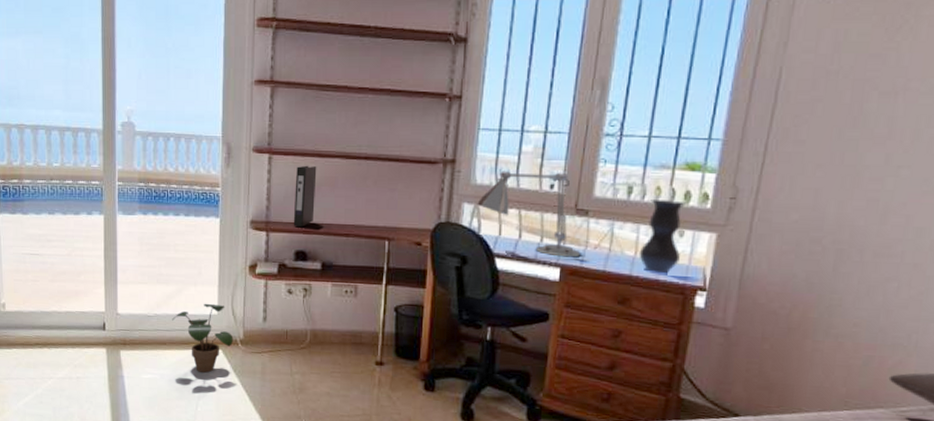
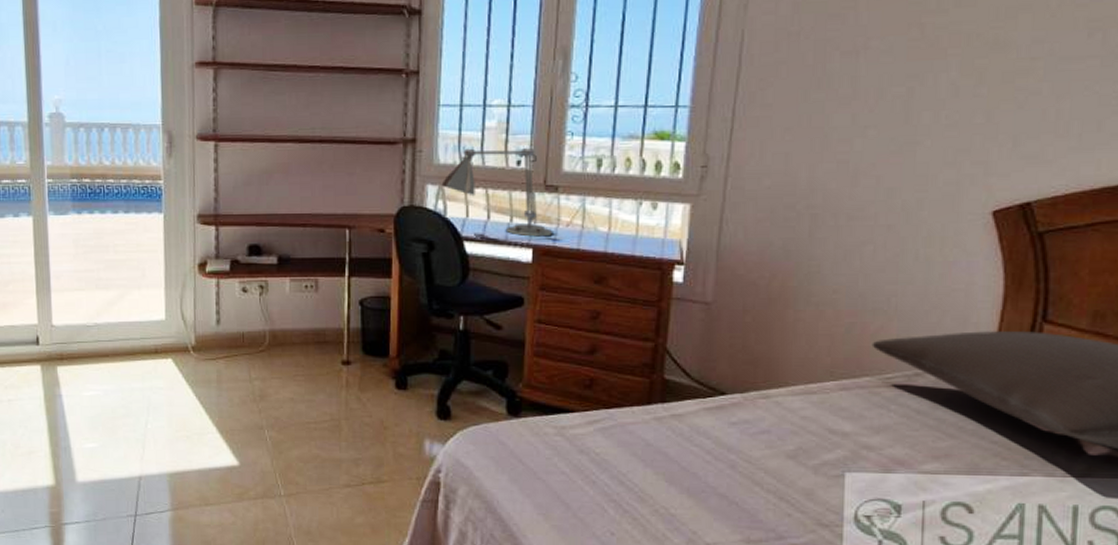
potted plant: present [172,303,234,373] -> none [114,308,185,385]
binder: present [293,165,317,227] -> none [244,151,268,218]
vase: present [639,198,686,273] -> none [613,170,657,248]

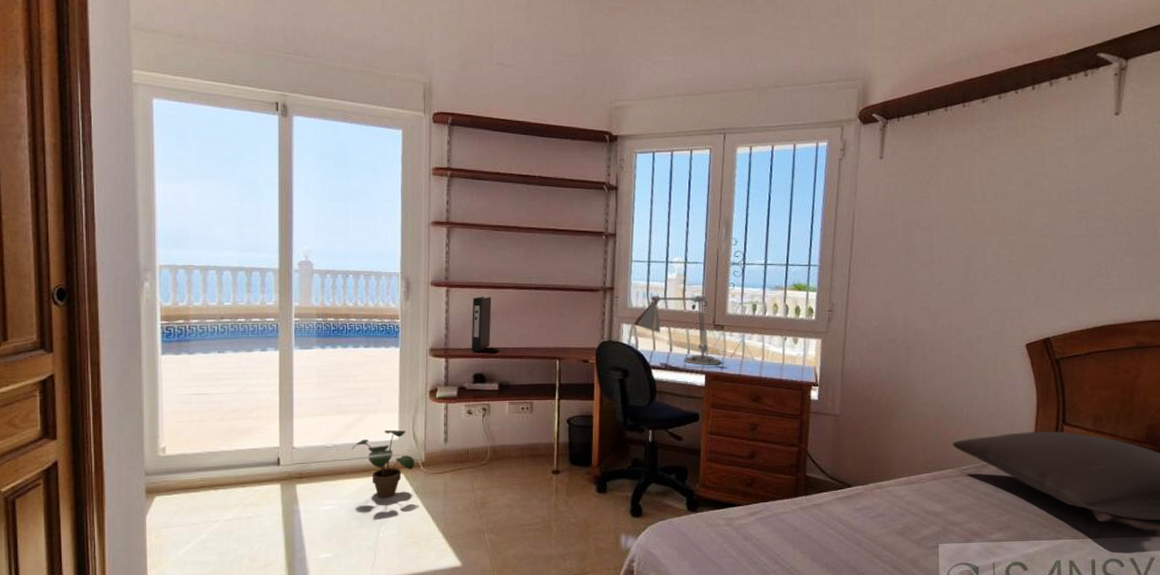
potted plant: none [114,308,185,385] -> present [352,429,415,498]
binder: none [244,151,268,218] -> present [471,296,492,352]

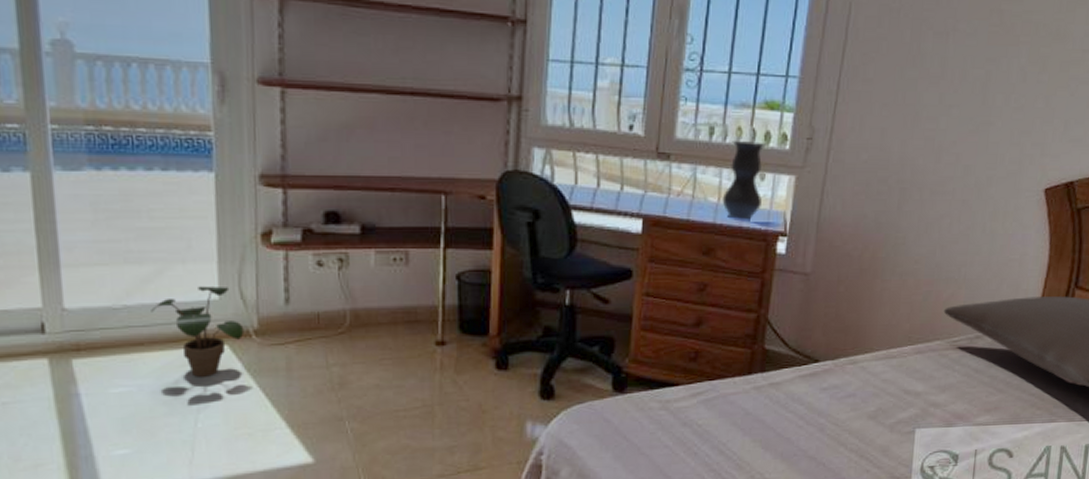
binder: present [471,296,492,352] -> none [319,102,349,181]
desk lamp: present [634,295,722,365] -> none [549,109,665,207]
vase: none [765,313,796,373] -> present [722,140,766,219]

